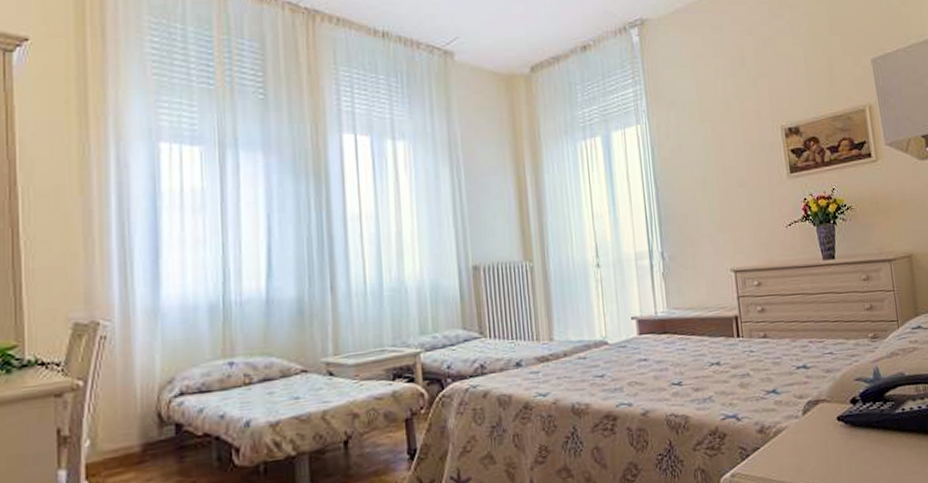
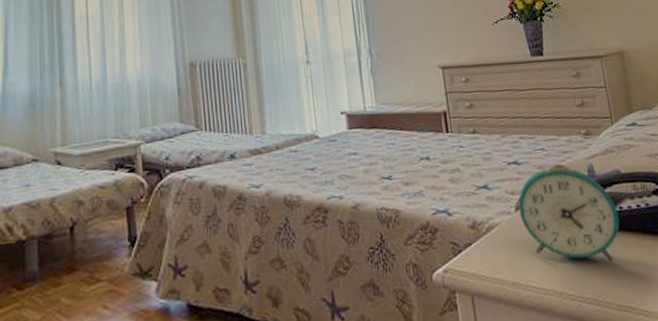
alarm clock: none [805,367,902,462] -> present [518,164,620,262]

